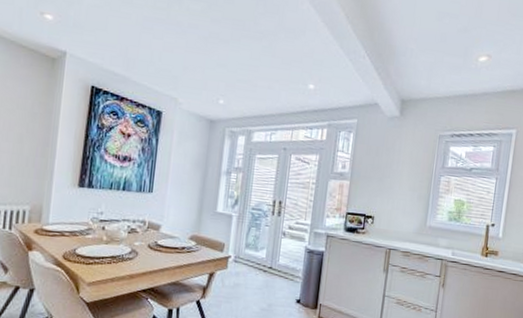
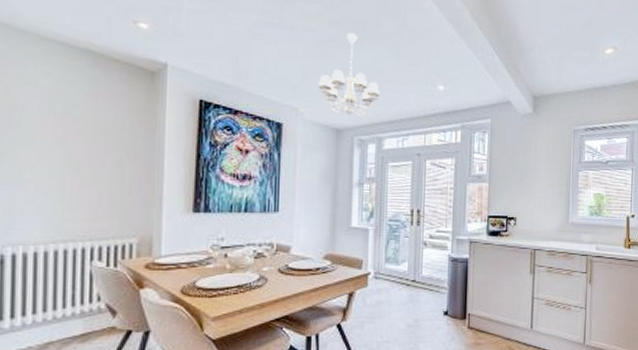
chandelier: none [197,30,253,110] -> present [318,33,380,117]

